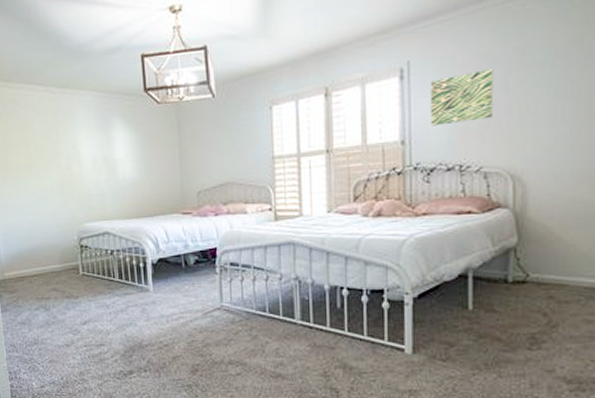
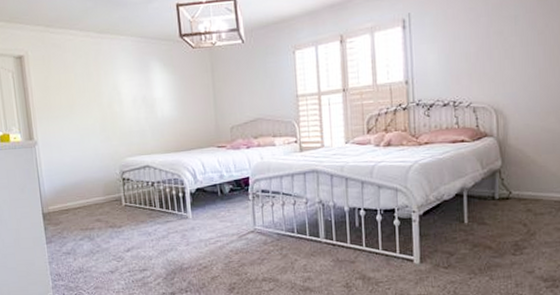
wall art: present [430,69,494,126] -> none [427,21,479,69]

